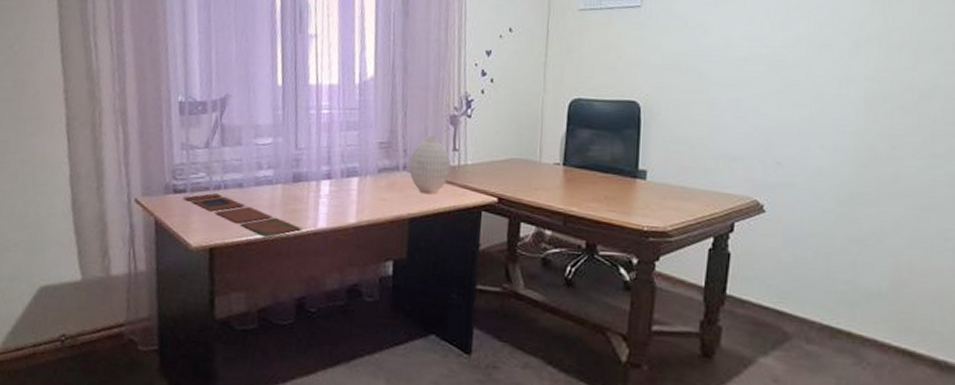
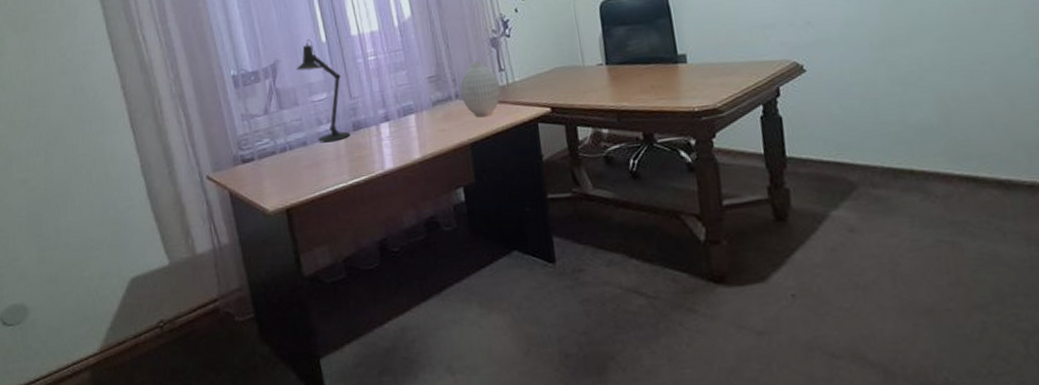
papers: present [183,193,302,237] -> none [252,155,371,188]
desk lamp: none [245,78,291,190] -> present [295,38,350,143]

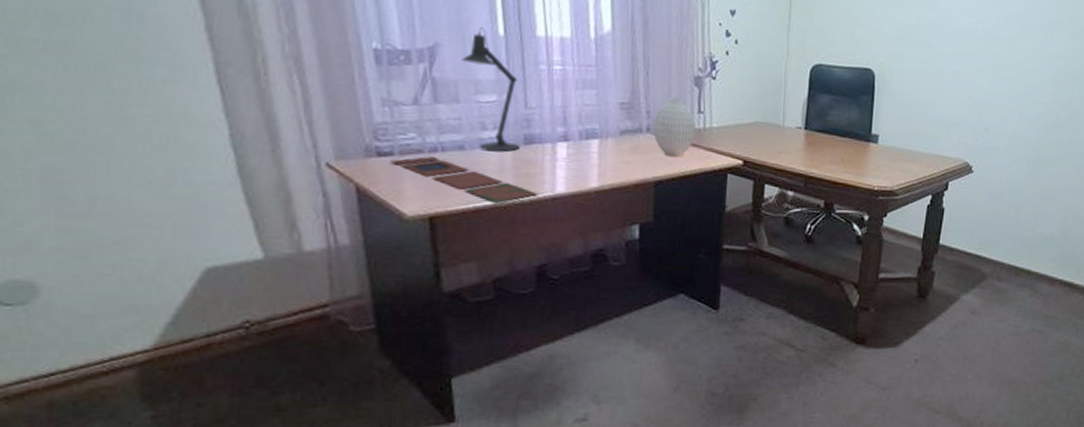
papers: none [252,155,371,188] -> present [390,156,539,203]

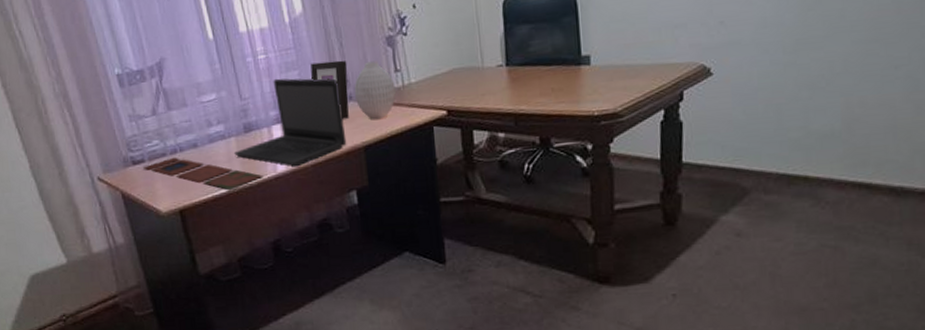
desk lamp: present [461,26,519,152] -> none [182,35,241,145]
laptop: none [507,93,638,190] -> present [233,78,347,166]
picture frame: none [608,86,651,150] -> present [310,60,349,119]

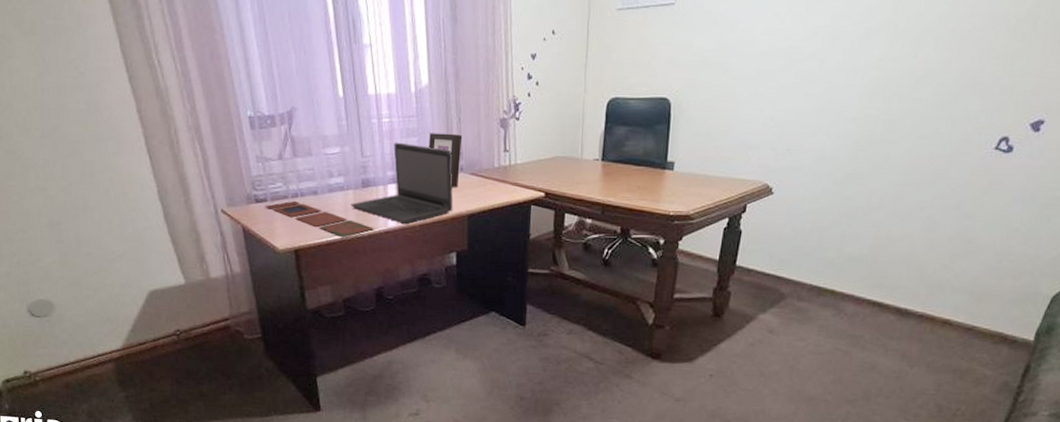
vase: present [354,61,396,120] -> none [465,139,503,193]

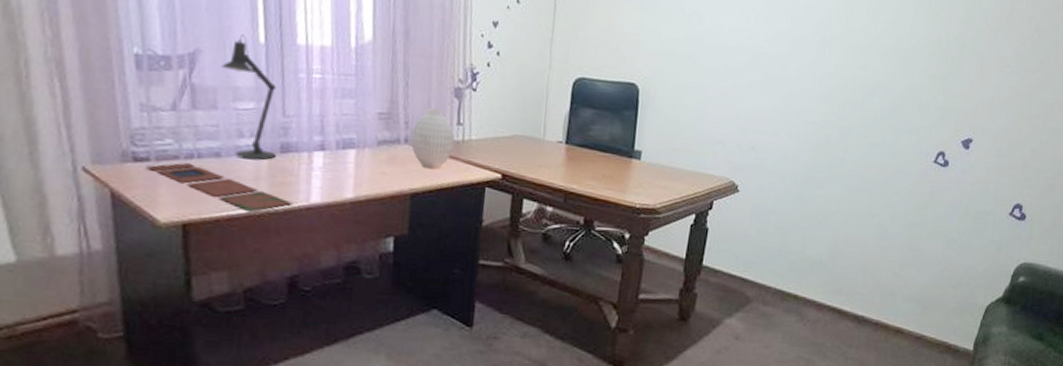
desk lamp: none [311,90,359,195] -> present [220,33,276,160]
laptop: present [349,142,453,224] -> none [262,102,396,200]
picture frame: present [428,133,463,188] -> none [367,95,410,161]
vase: none [465,139,503,193] -> present [410,108,455,169]

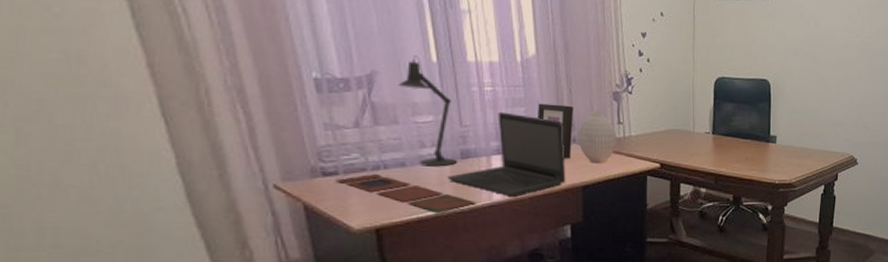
laptop: none [262,102,396,200] -> present [446,111,566,197]
picture frame: none [367,95,410,161] -> present [536,103,574,159]

